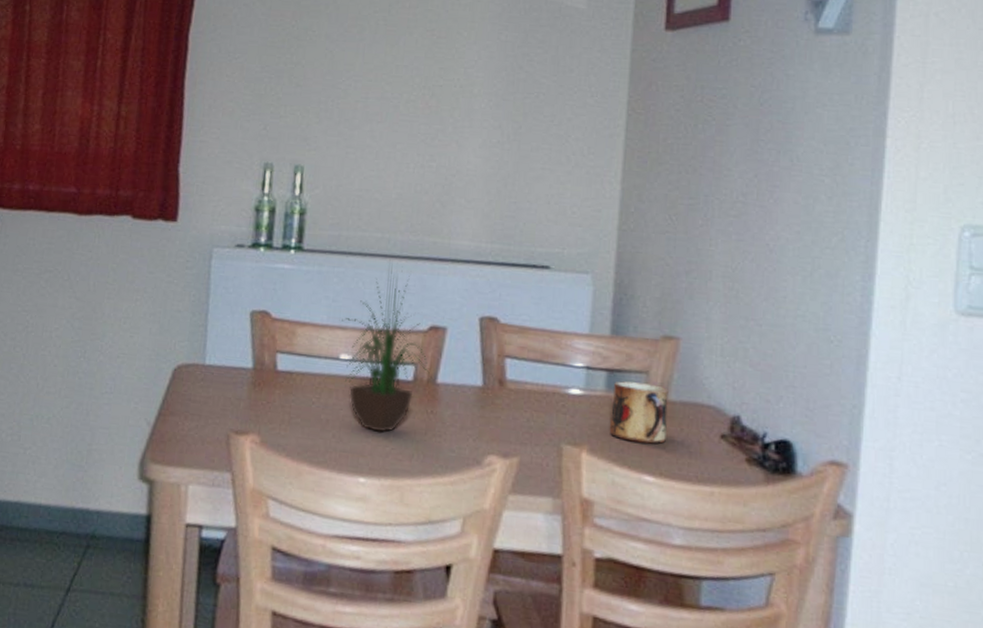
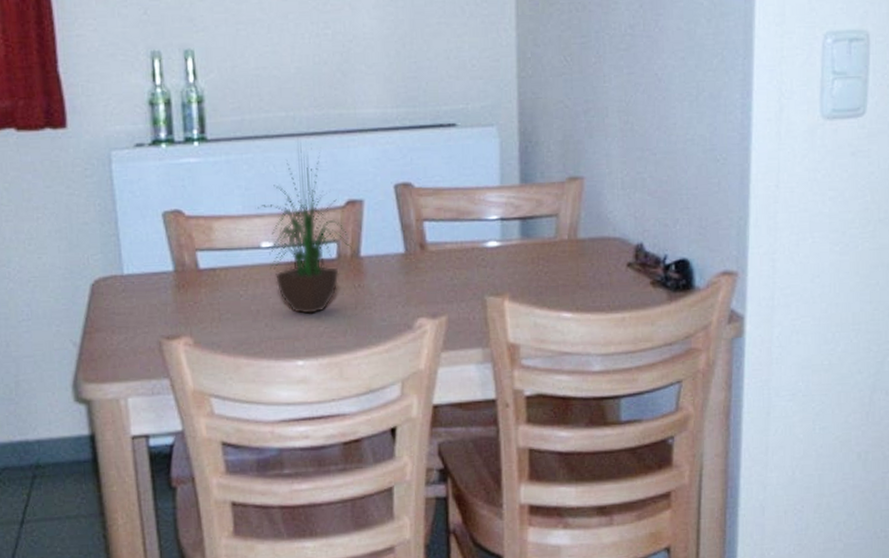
mug: present [609,381,669,444] -> none [527,225,579,283]

